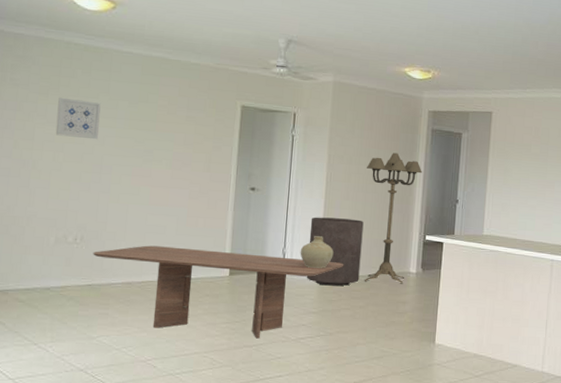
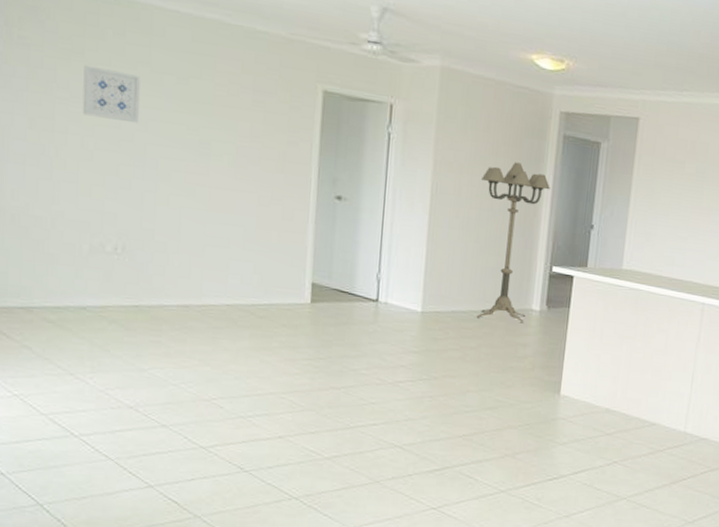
dining table: present [93,245,344,339] -> none [139,261,453,380]
ceramic jug: present [300,236,334,268] -> none [398,260,440,300]
trash can: present [306,217,364,286] -> none [406,236,477,322]

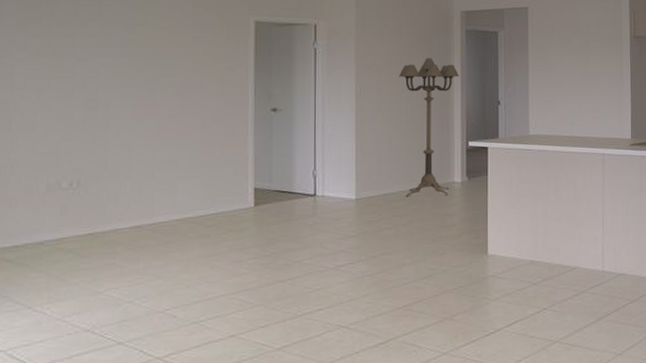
wall art: present [82,65,140,124] -> none [39,28,92,72]

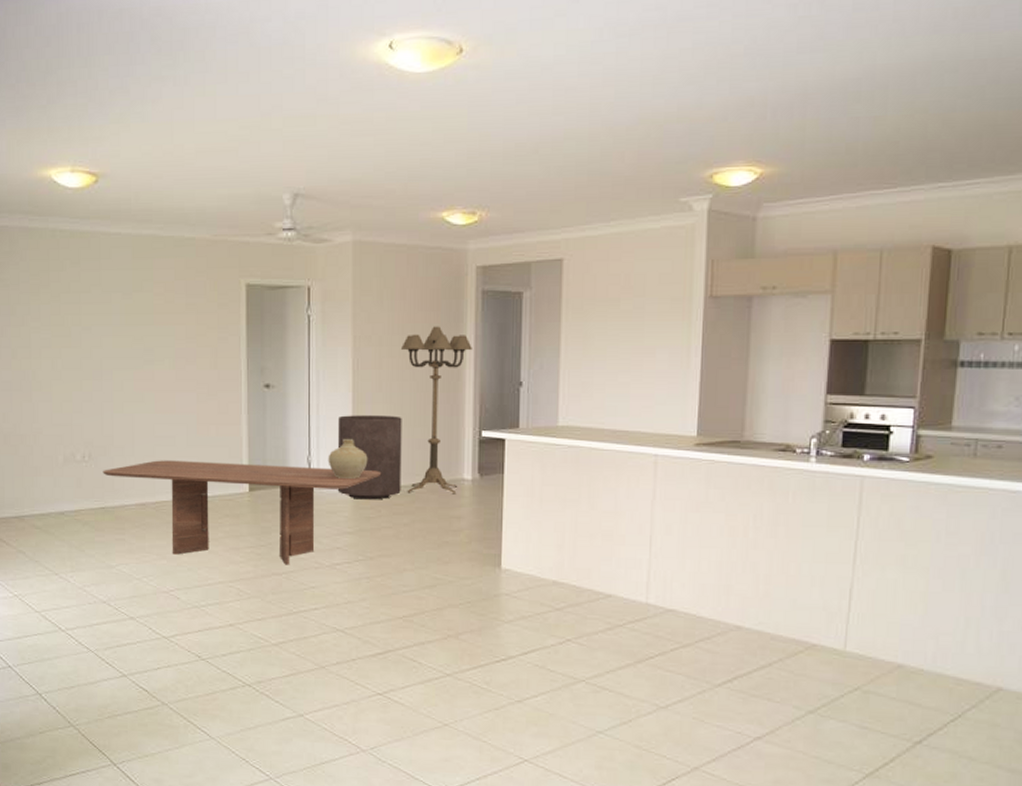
dining table: none [93,179,383,274] -> present [103,460,382,565]
ceramic jug: none [332,153,370,189] -> present [328,439,368,479]
trash can: none [341,132,400,206] -> present [337,415,402,500]

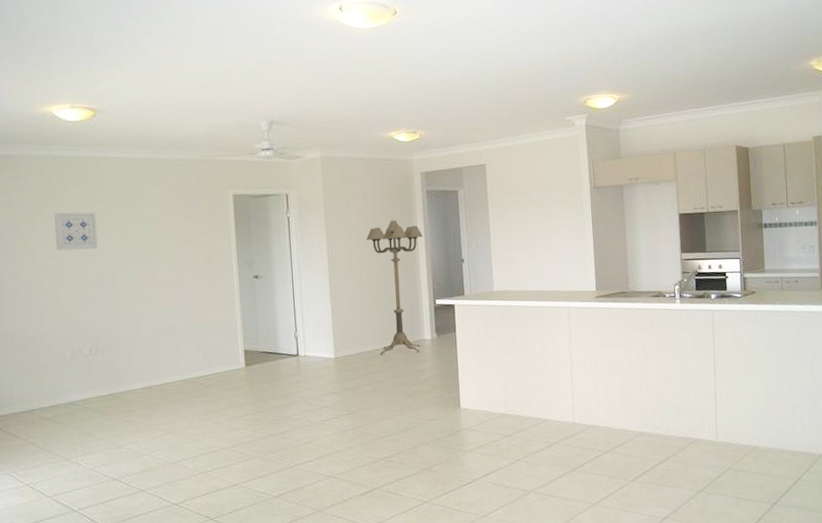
wall art: none [50,295,96,341] -> present [54,212,99,251]
dining table: present [103,460,382,565] -> none [109,339,358,429]
ceramic jug: present [328,439,368,479] -> none [312,315,346,348]
trash can: present [337,415,402,500] -> none [318,293,375,364]

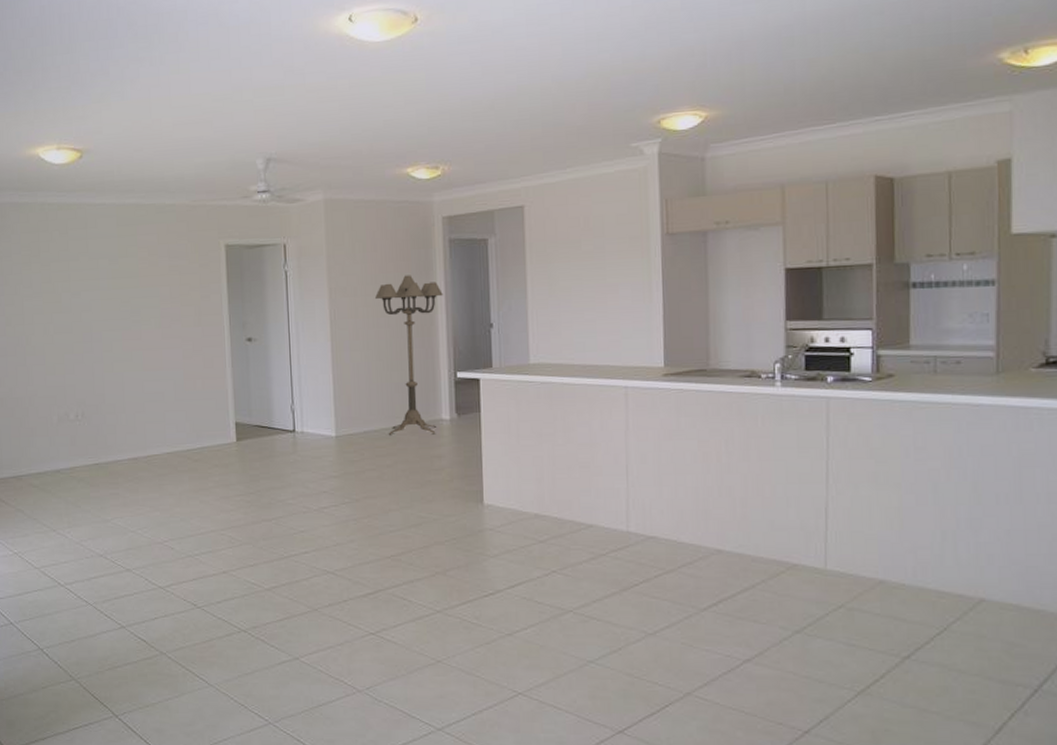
wall art: present [54,212,99,251] -> none [41,264,85,307]

